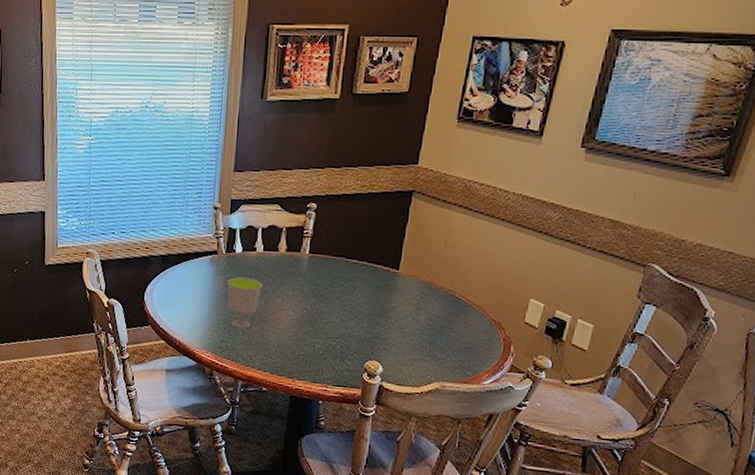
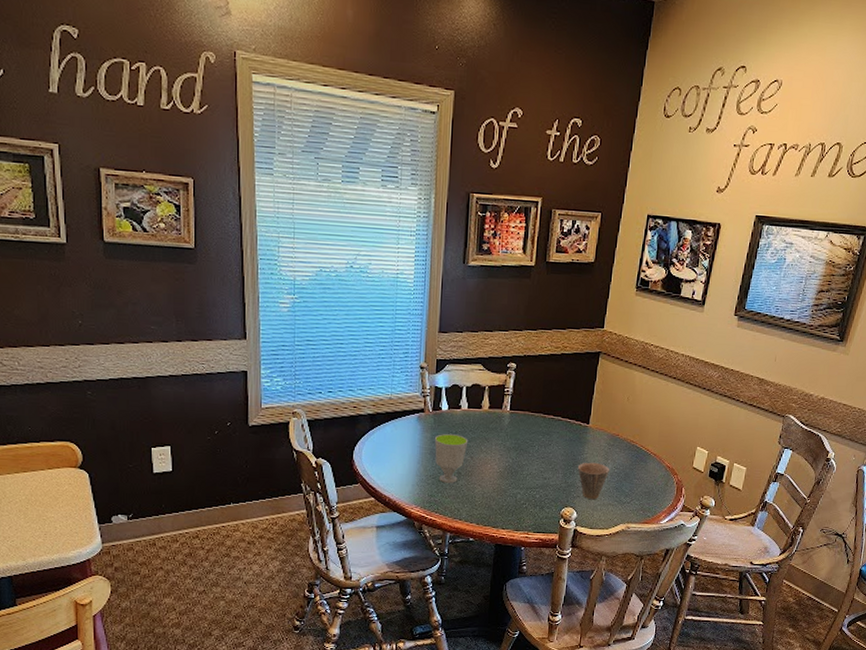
cup: none [384,312,423,354] -> present [577,462,610,500]

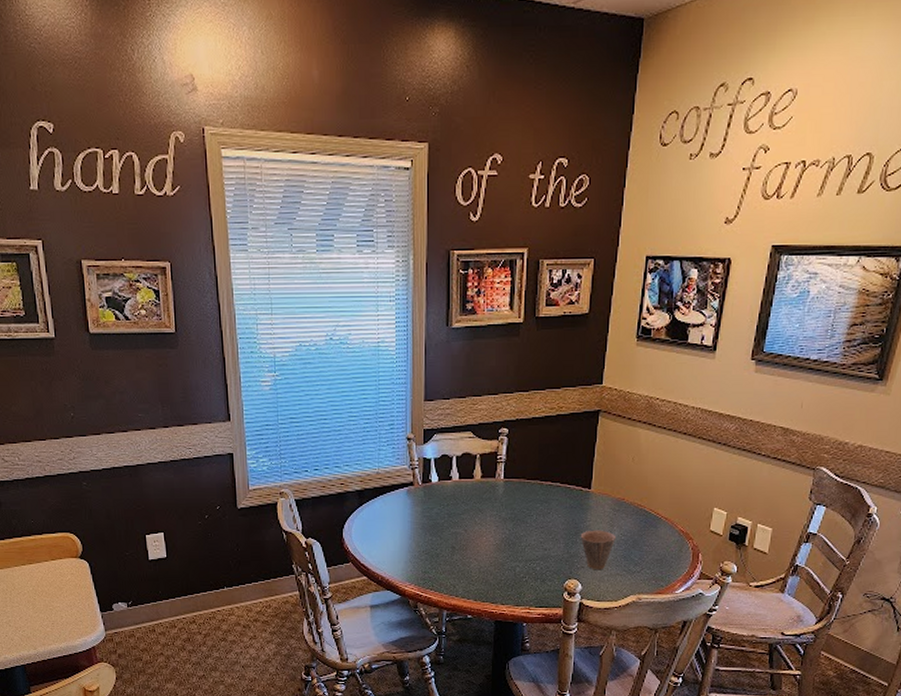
cup: present [434,434,469,483] -> none [425,507,461,558]

